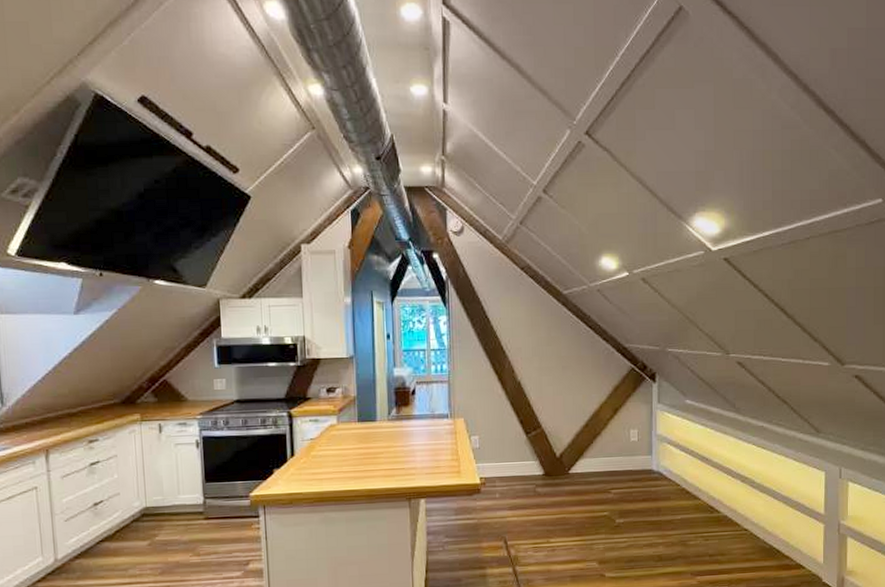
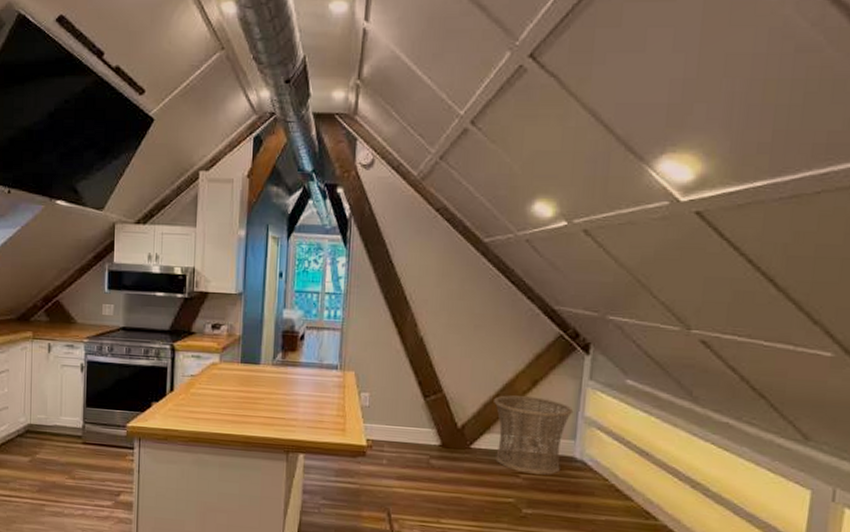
basket: none [584,423,648,489] -> present [494,395,574,475]

